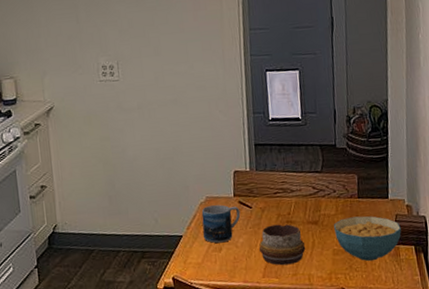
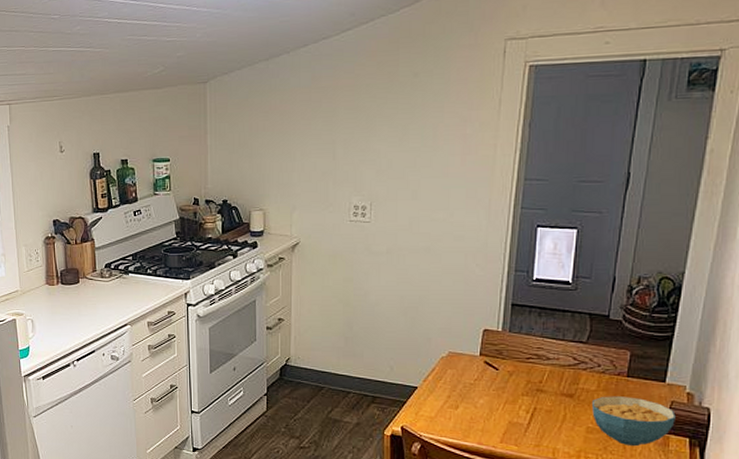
mug: present [201,204,241,243] -> none [439,361,485,401]
decorative bowl: present [259,224,306,266] -> none [500,391,555,435]

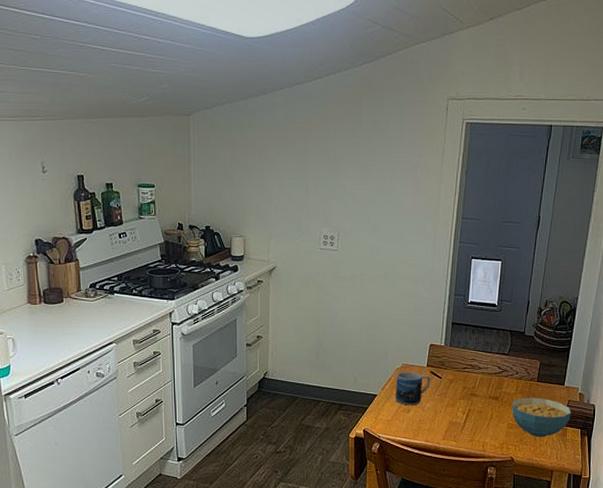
mug: none [439,361,485,401] -> present [395,372,431,405]

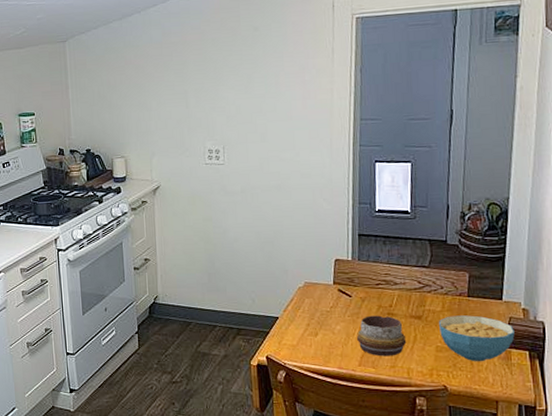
mug: present [395,372,431,405] -> none [299,291,340,328]
decorative bowl: none [442,395,484,432] -> present [356,315,407,357]

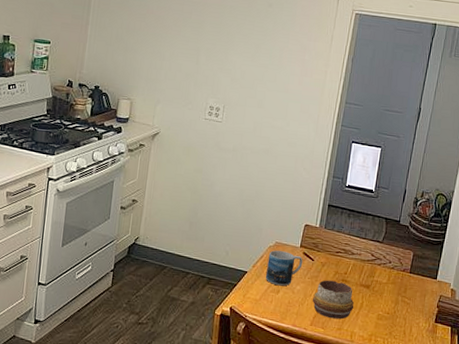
mug: none [299,291,340,328] -> present [265,250,303,286]
cereal bowl: present [438,315,515,362] -> none [382,288,442,333]

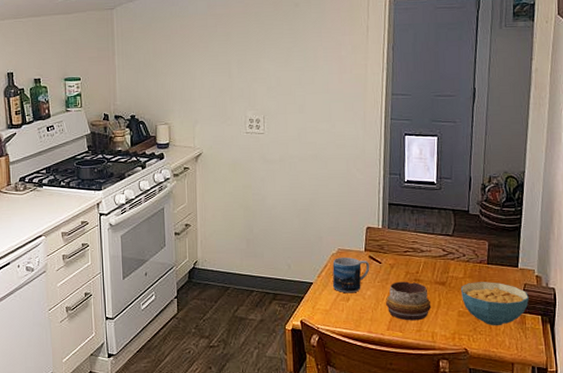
cereal bowl: none [382,288,442,333] -> present [460,282,529,326]

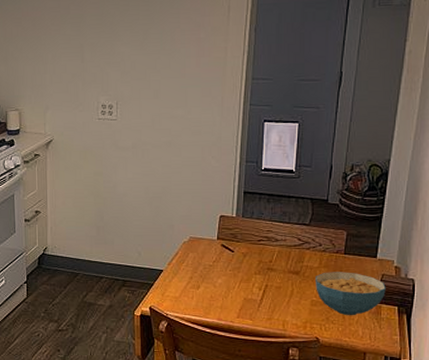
mug: present [332,257,370,293] -> none [183,246,222,281]
decorative bowl: present [385,281,432,321] -> none [236,270,284,309]

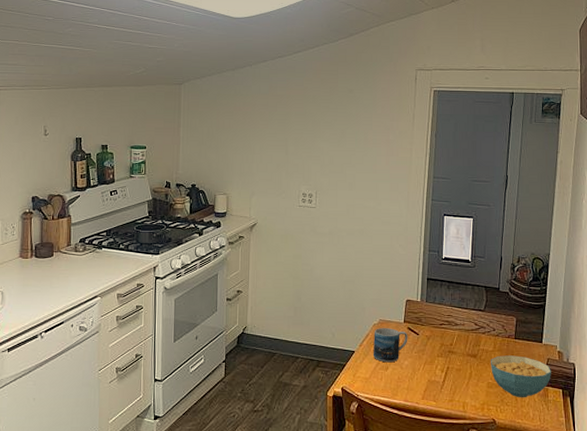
mug: none [183,246,222,281] -> present [373,328,408,363]

